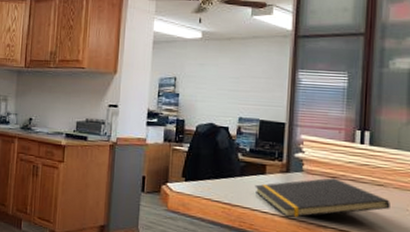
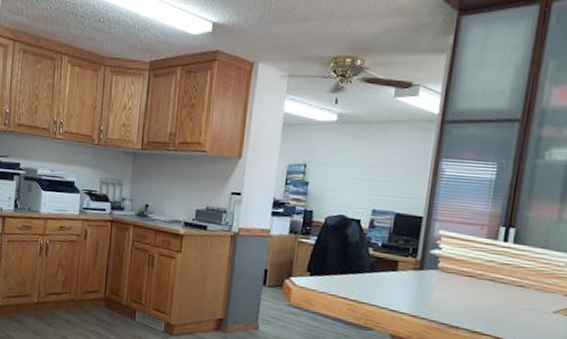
notepad: present [255,178,390,218] -> none [384,276,530,317]

